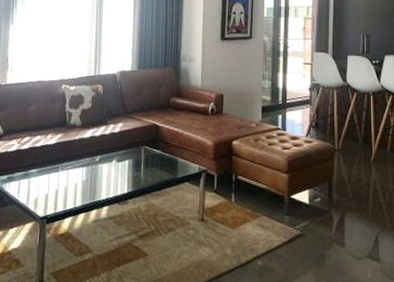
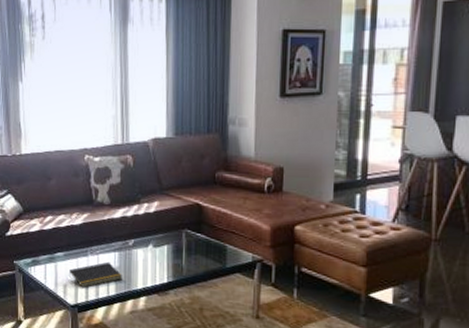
notepad: none [40,176,88,200] -> present [68,261,122,287]

